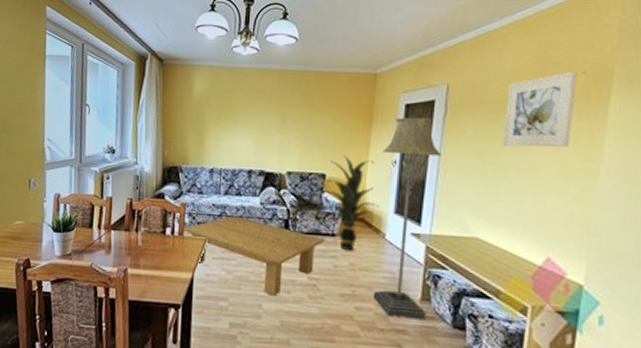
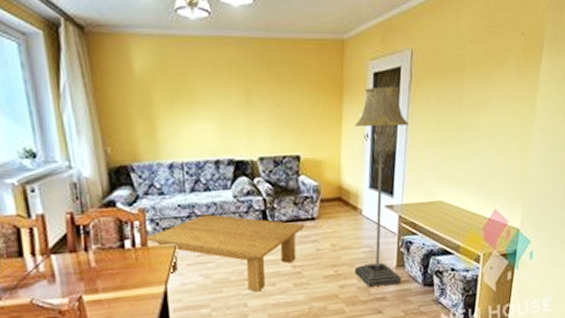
indoor plant: present [324,155,379,252] -> none [302,133,354,233]
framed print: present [503,71,577,148] -> none [460,32,518,110]

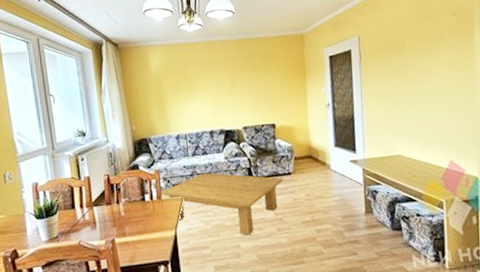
floor lamp: present [354,86,408,287] -> none [317,65,372,231]

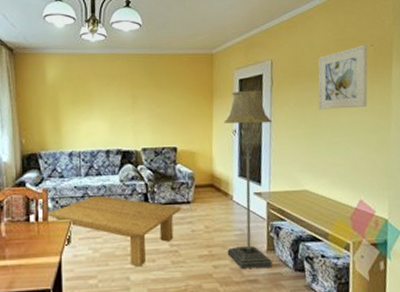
floor lamp: none [317,65,372,231] -> present [224,90,273,269]
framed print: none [403,14,453,79] -> present [318,44,368,110]

